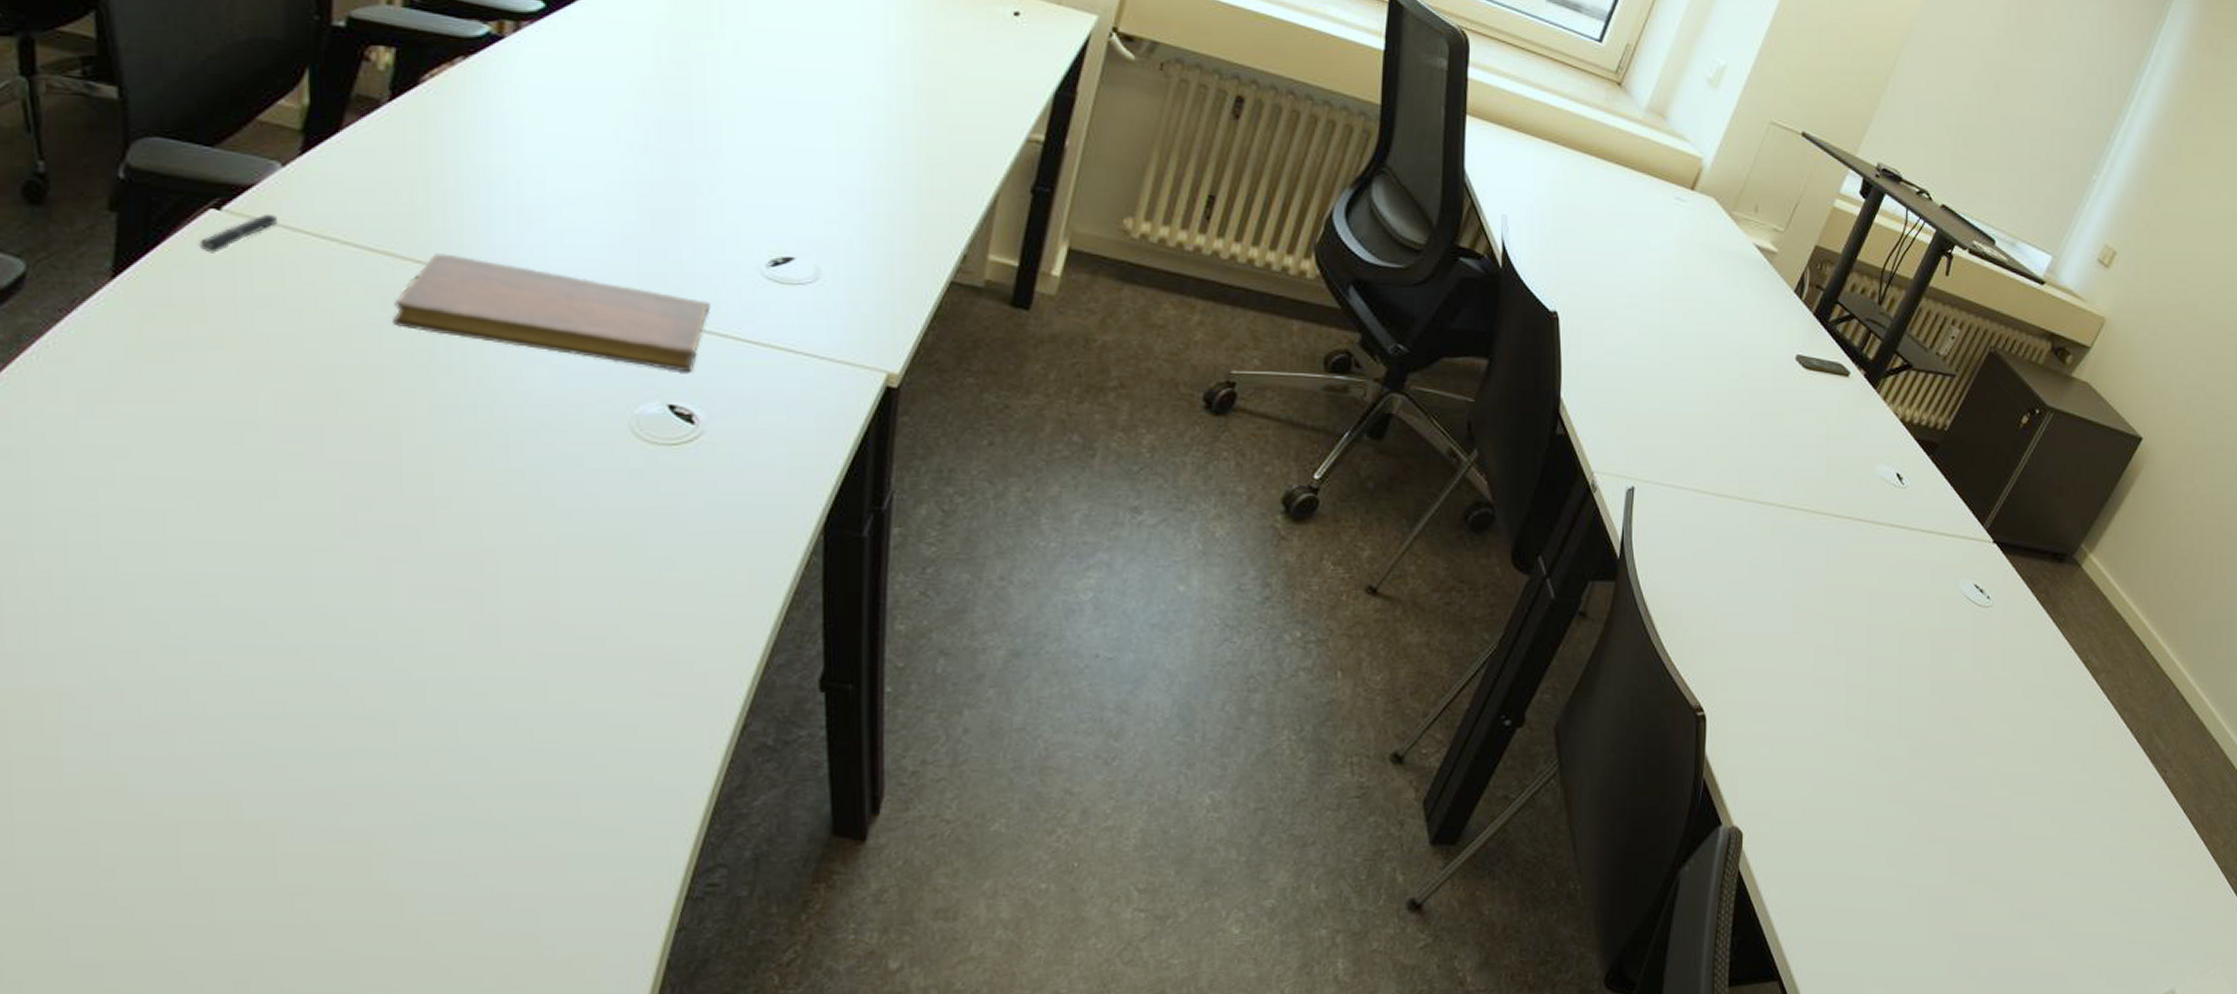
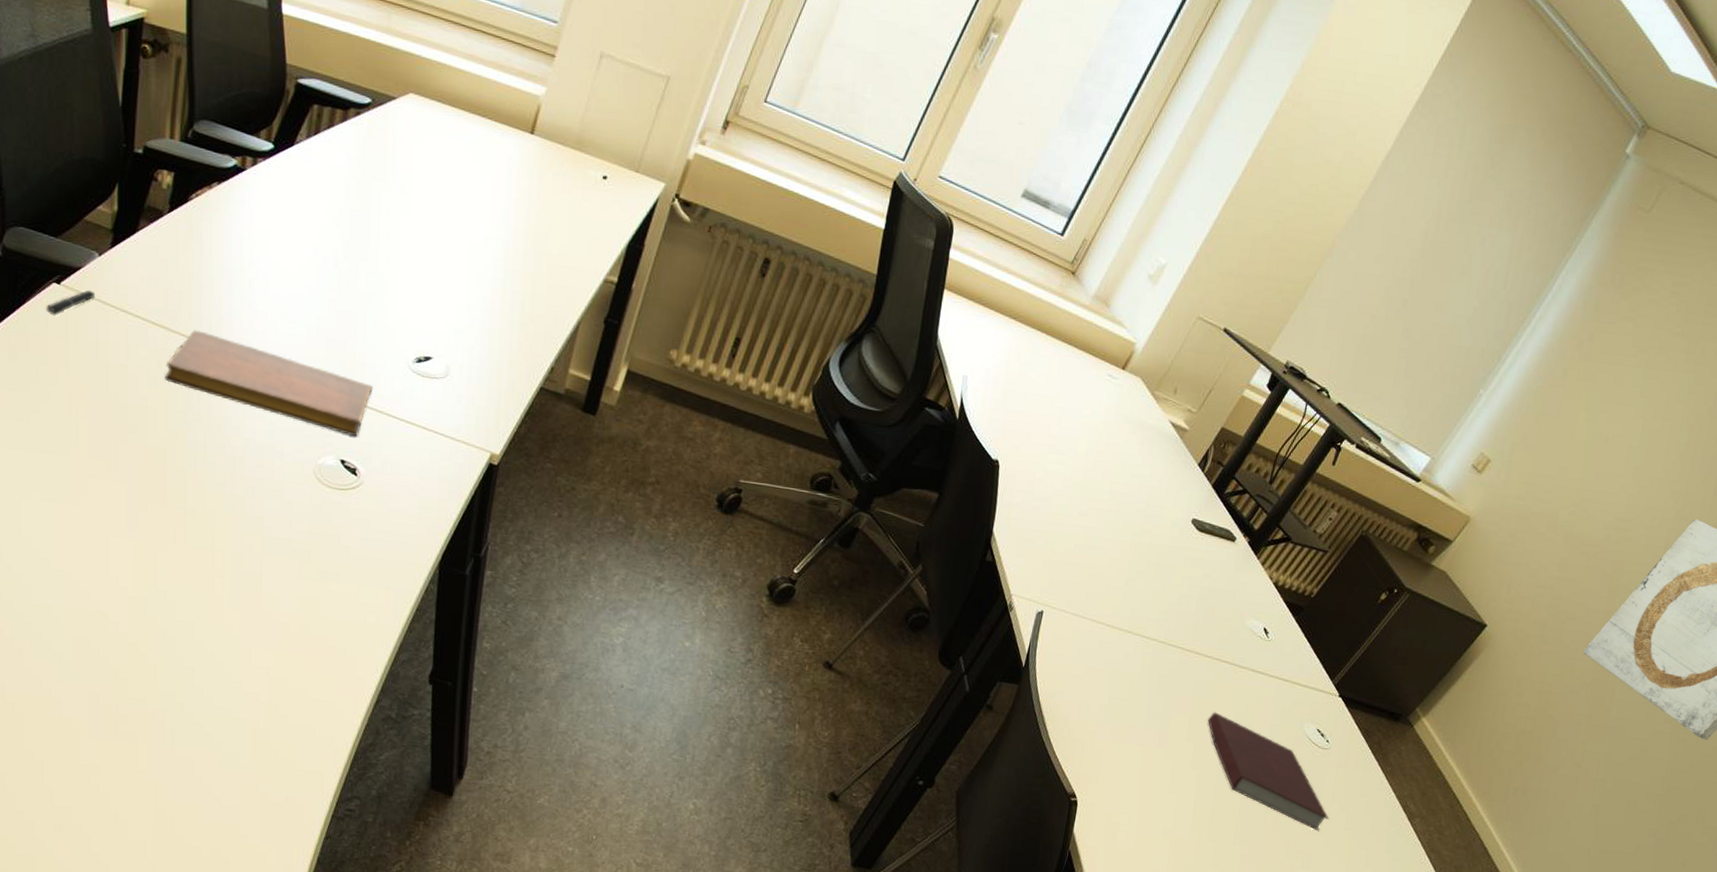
notebook: none [1847,581,2004,707] -> present [1207,712,1329,832]

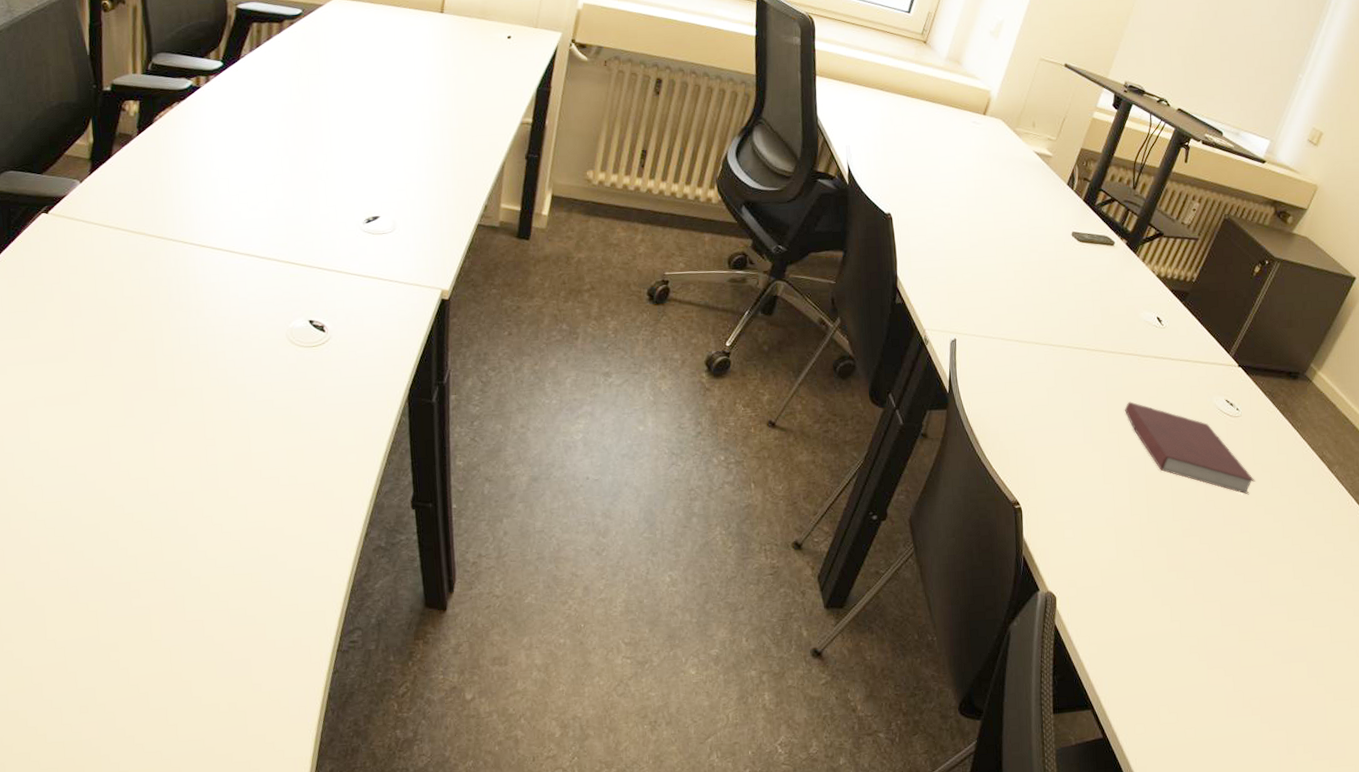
pen: present [46,290,96,316] -> none [37,214,80,242]
notebook: present [165,330,373,437] -> none [146,231,331,298]

